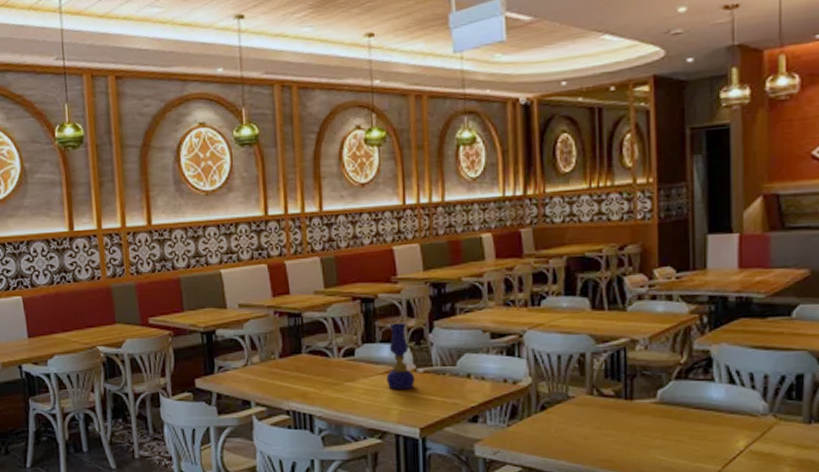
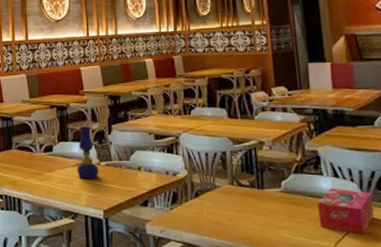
tissue box: none [704,397,779,455] -> present [318,188,374,235]

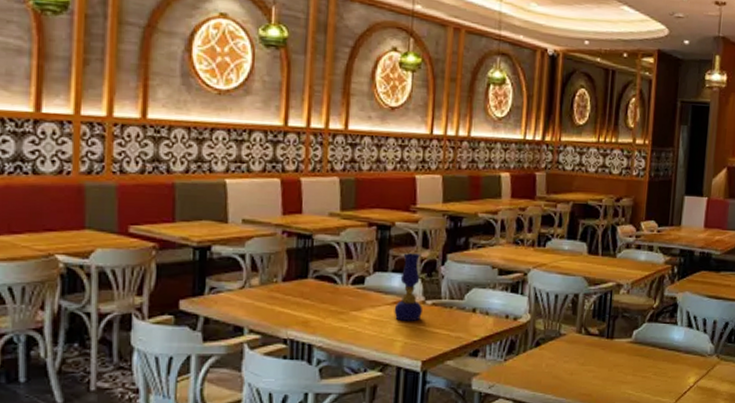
tissue box: present [318,188,374,235] -> none [664,339,721,390]

